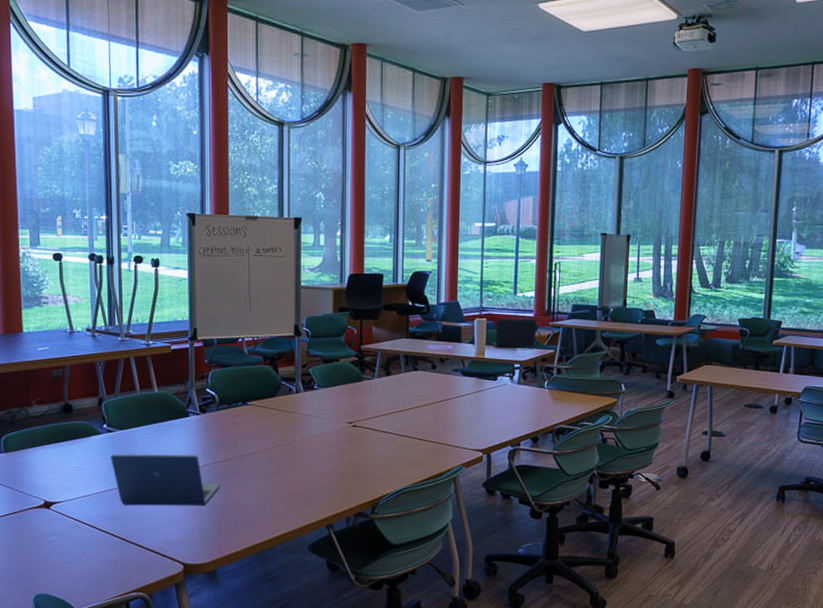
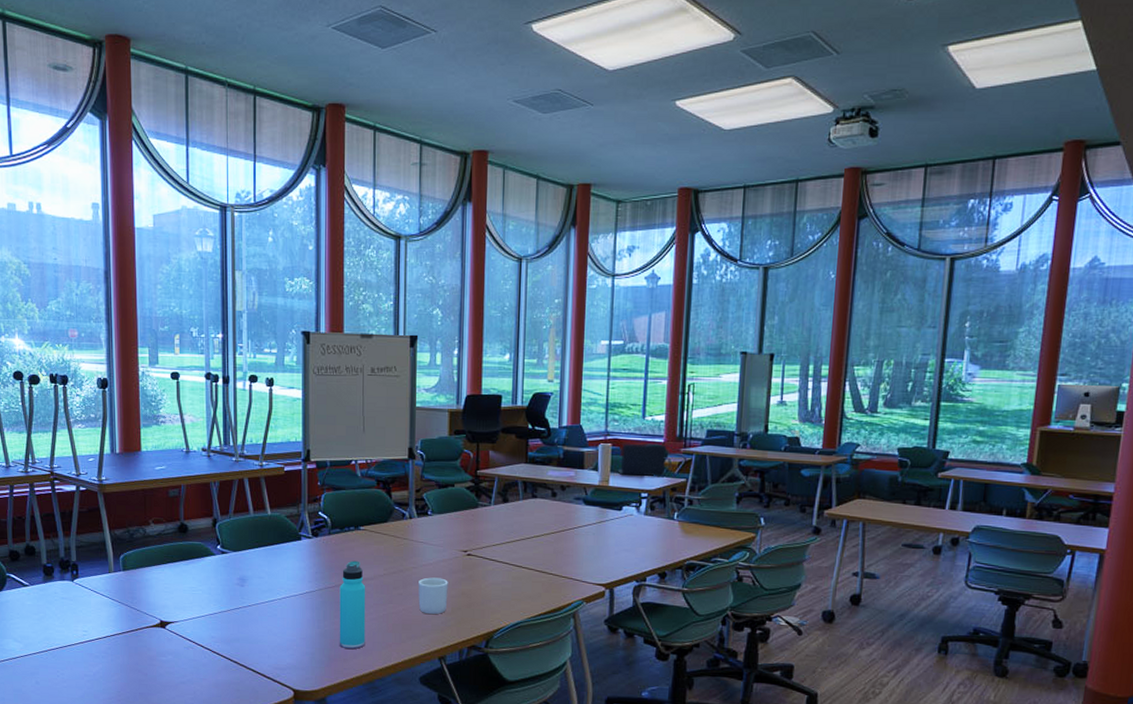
laptop: present [111,454,221,506] -> none [224,576,332,631]
thermos bottle: none [228,435,255,522] -> present [339,560,366,650]
mug: none [306,449,335,485] -> present [418,577,448,615]

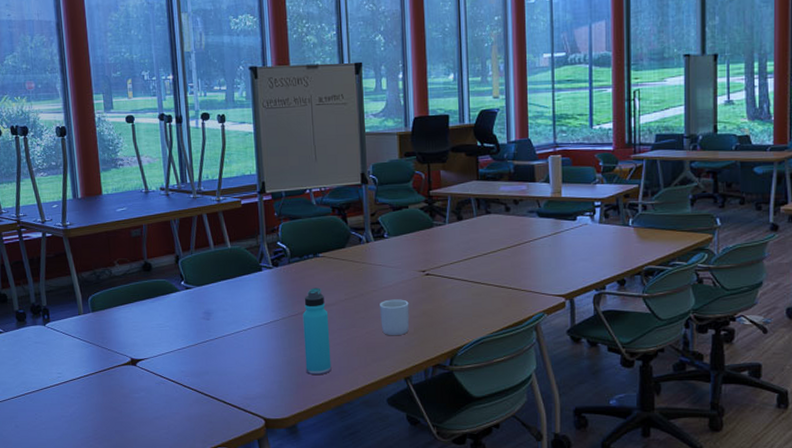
laptop: present [617,444,667,476] -> none [569,153,617,185]

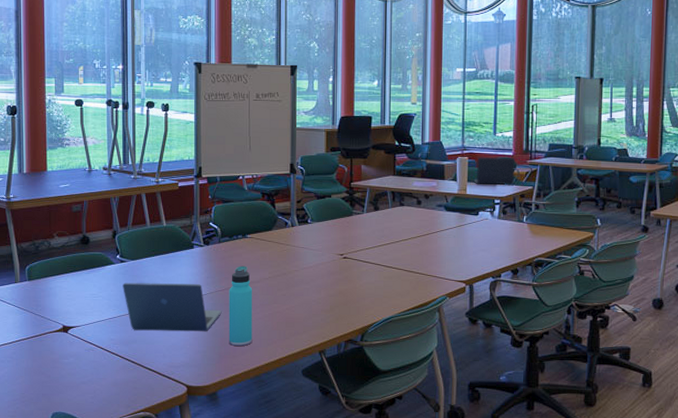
laptop: none [189,309,297,361] -> present [123,282,222,331]
mug: present [380,299,410,336] -> none [300,279,327,313]
laptop: none [569,153,617,185] -> present [473,157,516,185]

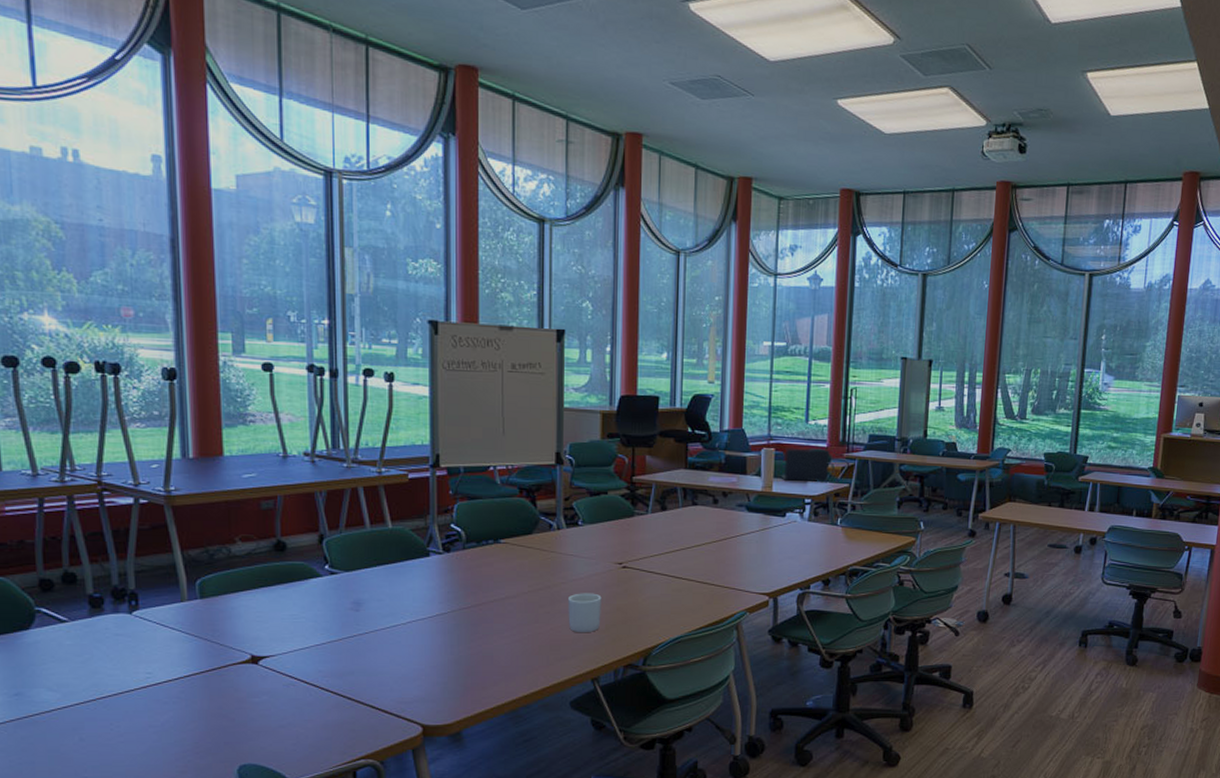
laptop: present [123,282,222,331] -> none [334,600,468,659]
thermos bottle: present [228,265,253,347] -> none [476,577,508,676]
mug: none [300,279,327,313] -> present [568,593,602,633]

